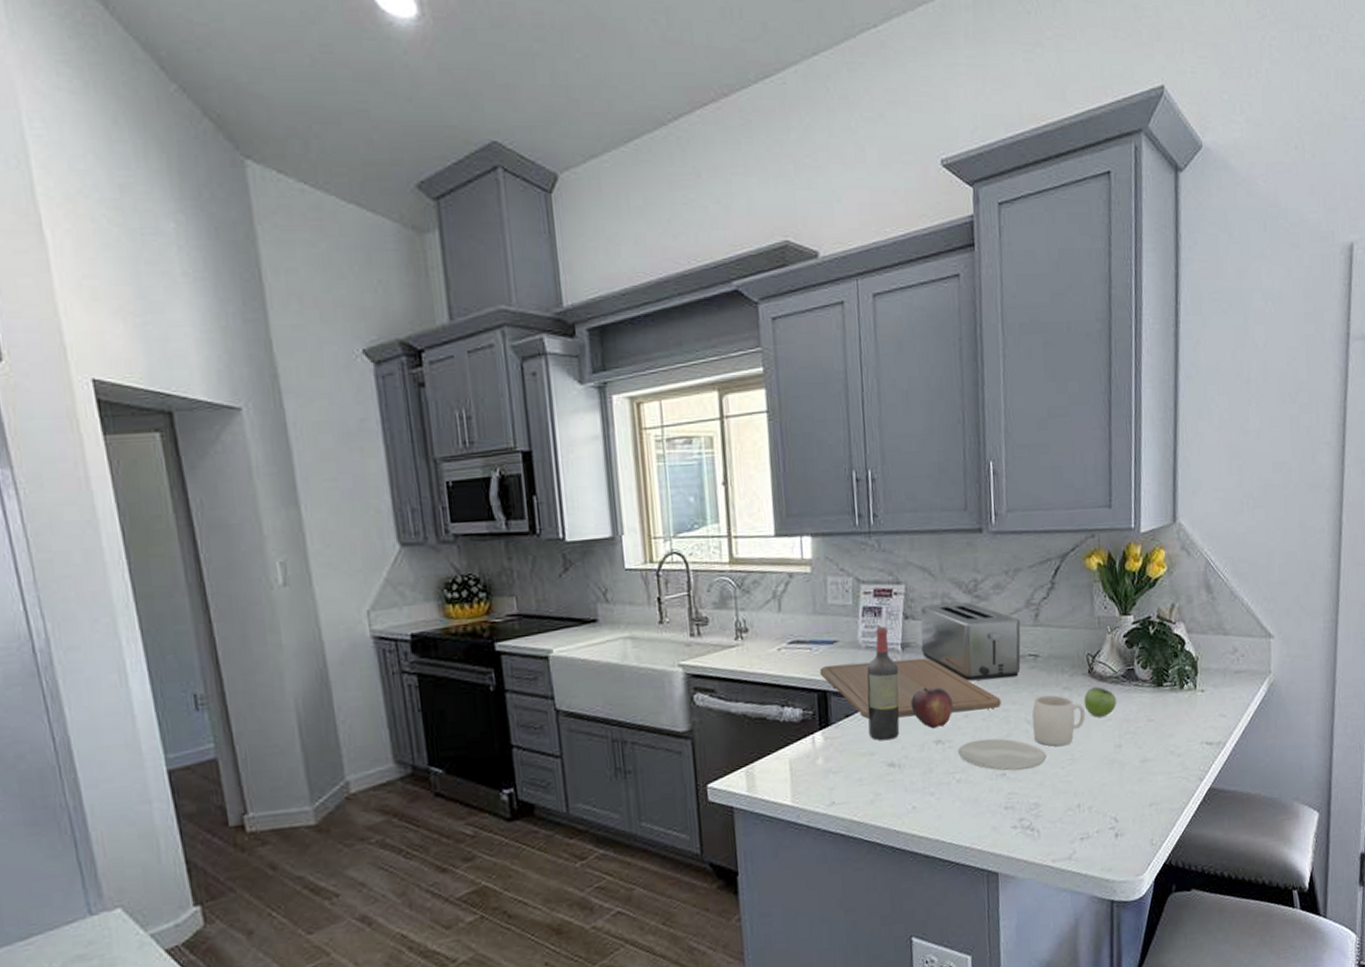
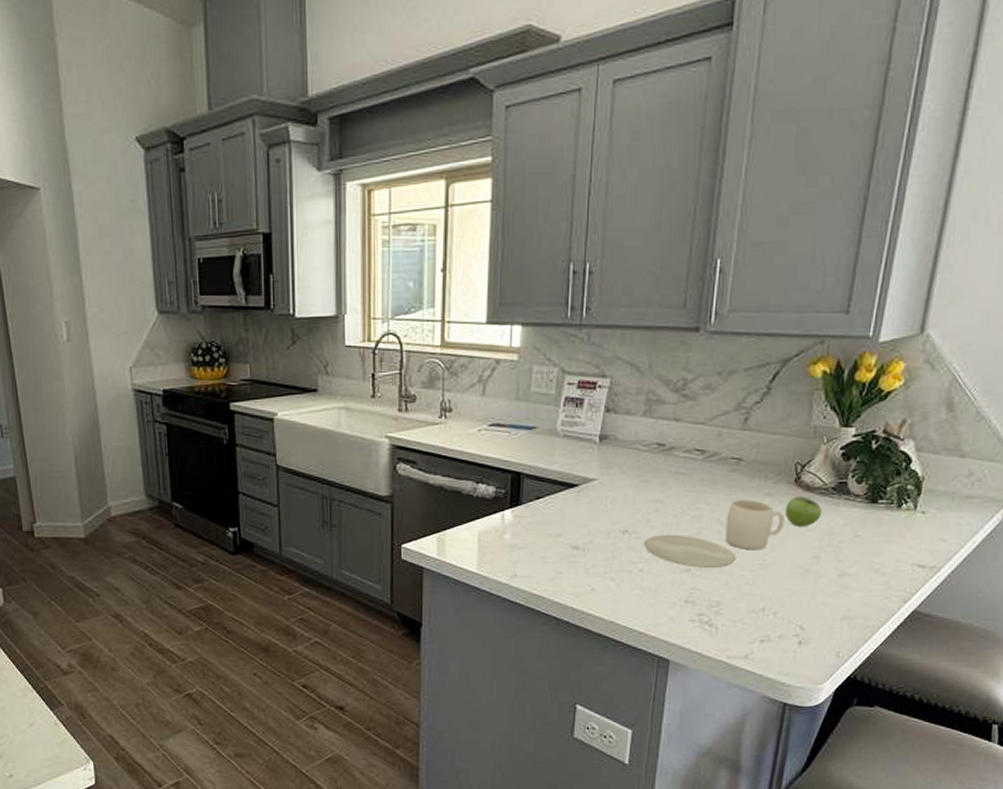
chopping board: present [819,658,1001,717] -> none [515,450,696,506]
wine bottle: present [866,626,900,741] -> none [556,416,594,525]
fruit: present [911,687,953,729] -> none [602,479,645,519]
toaster: present [920,602,1021,681] -> none [619,399,728,479]

